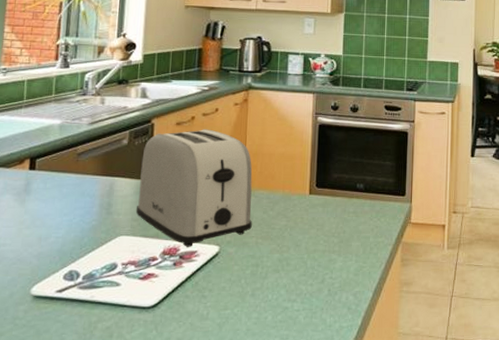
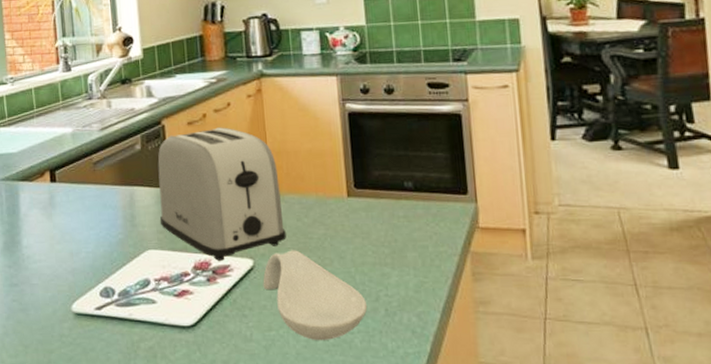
spoon rest: none [225,238,314,317] -> present [263,250,368,340]

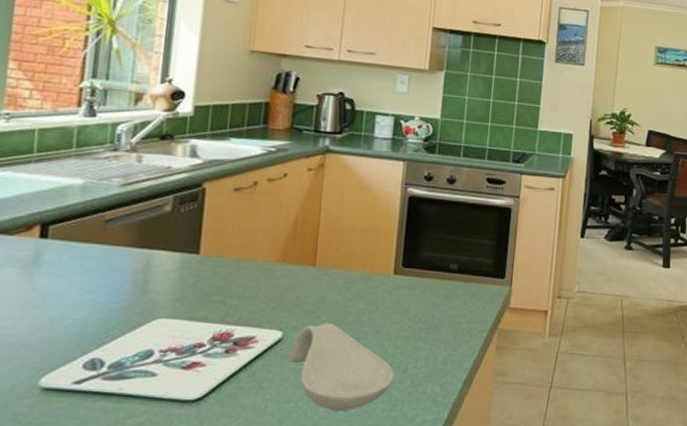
toaster: present [157,127,286,261] -> none [180,197,327,332]

